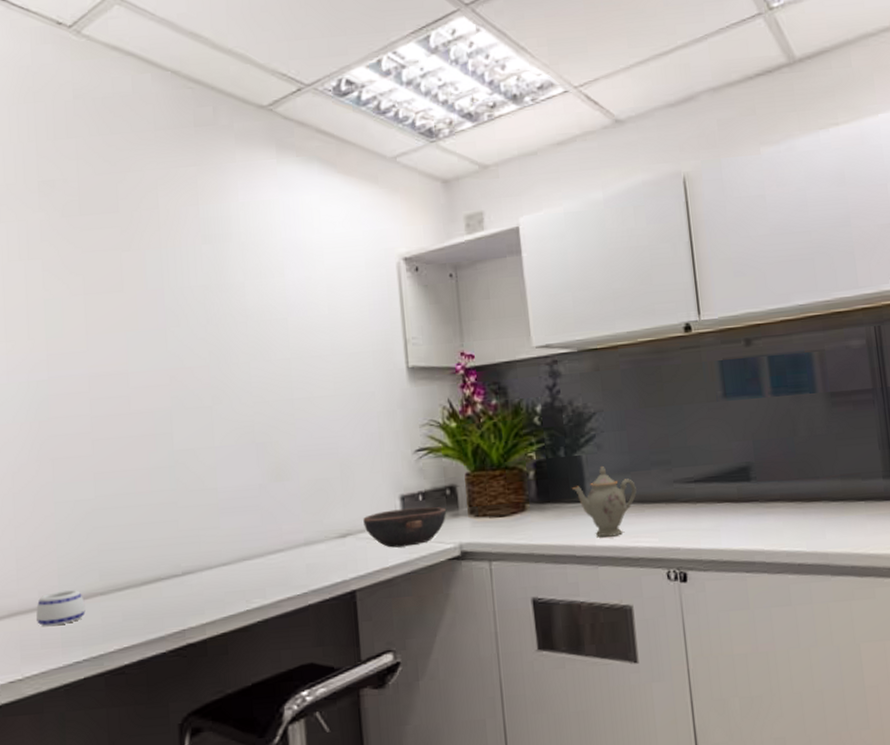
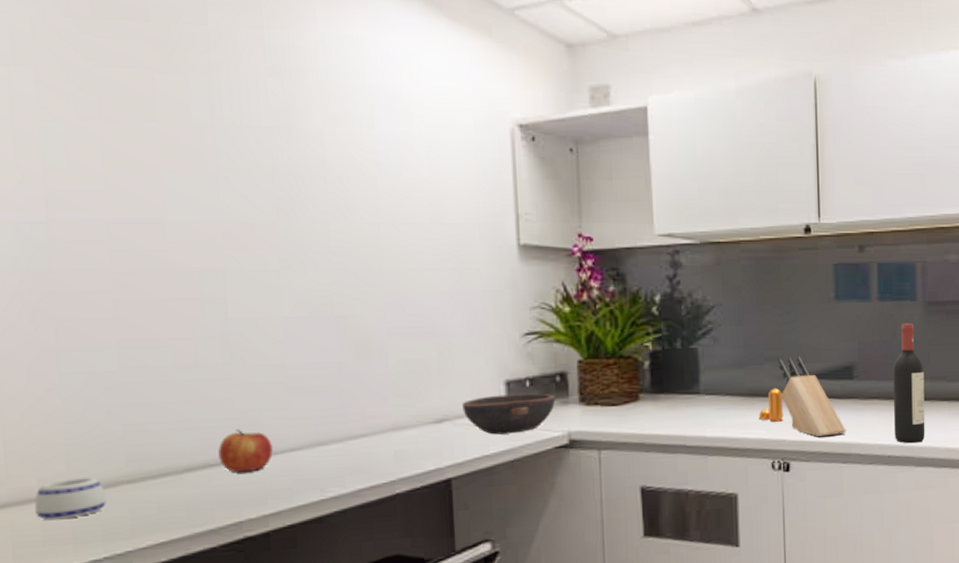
apple: none [167,546,209,586] -> present [218,429,273,473]
teapot: present [572,466,637,537] -> none [687,360,749,428]
pepper shaker: none [649,493,676,529] -> present [758,388,784,422]
knife block: none [666,459,747,545] -> present [778,356,846,437]
wine bottle: none [795,417,841,550] -> present [893,323,925,444]

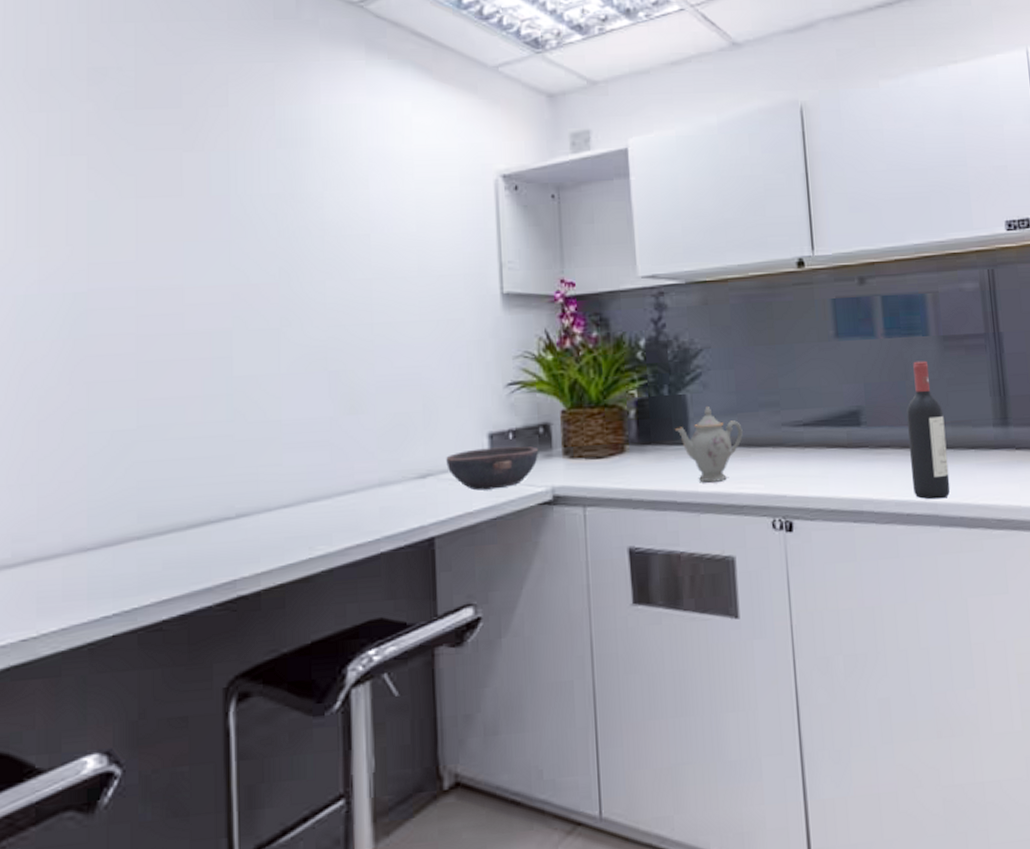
mug: present [34,477,106,521] -> none [59,533,118,576]
apple: present [218,429,273,473] -> none [218,485,267,530]
teapot: none [687,360,749,428] -> present [675,407,743,483]
pepper shaker: present [758,388,784,422] -> none [755,437,783,475]
knife block: present [778,356,846,437] -> none [775,401,856,492]

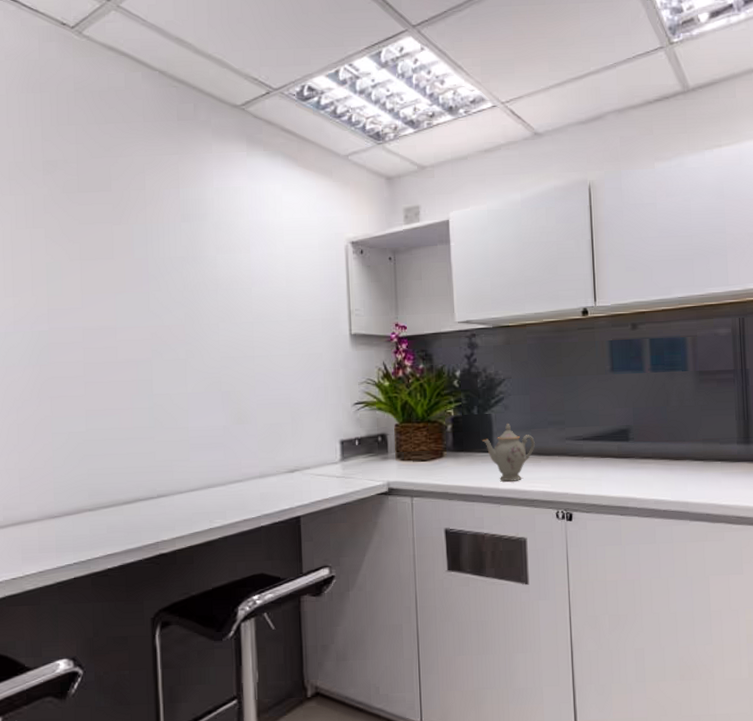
bowl: present [446,446,538,491] -> none [309,450,377,483]
wine bottle: present [906,360,951,500] -> none [667,391,700,500]

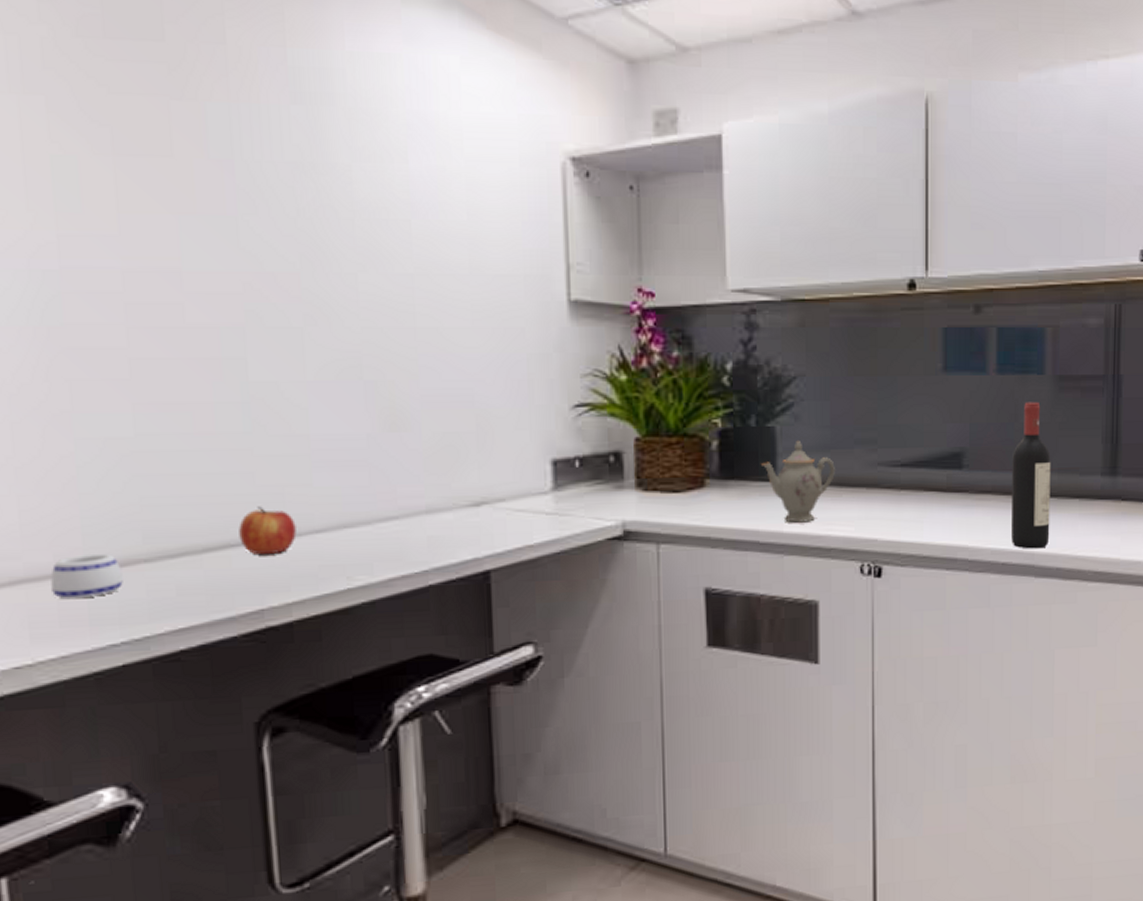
mug: none [35,506,76,535] -> present [50,554,123,600]
apple: none [145,474,179,506] -> present [238,506,297,556]
wine bottle: none [667,391,700,500] -> present [1010,401,1051,549]

